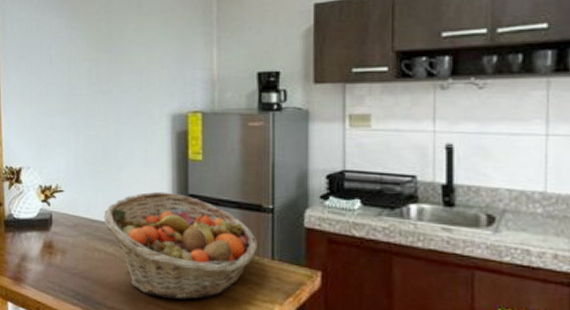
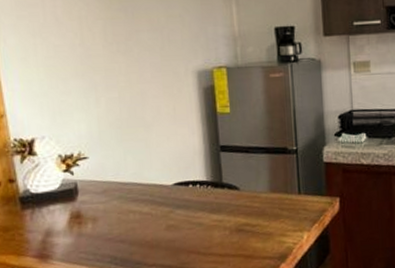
fruit basket: present [103,191,257,300] -> none [135,146,286,246]

